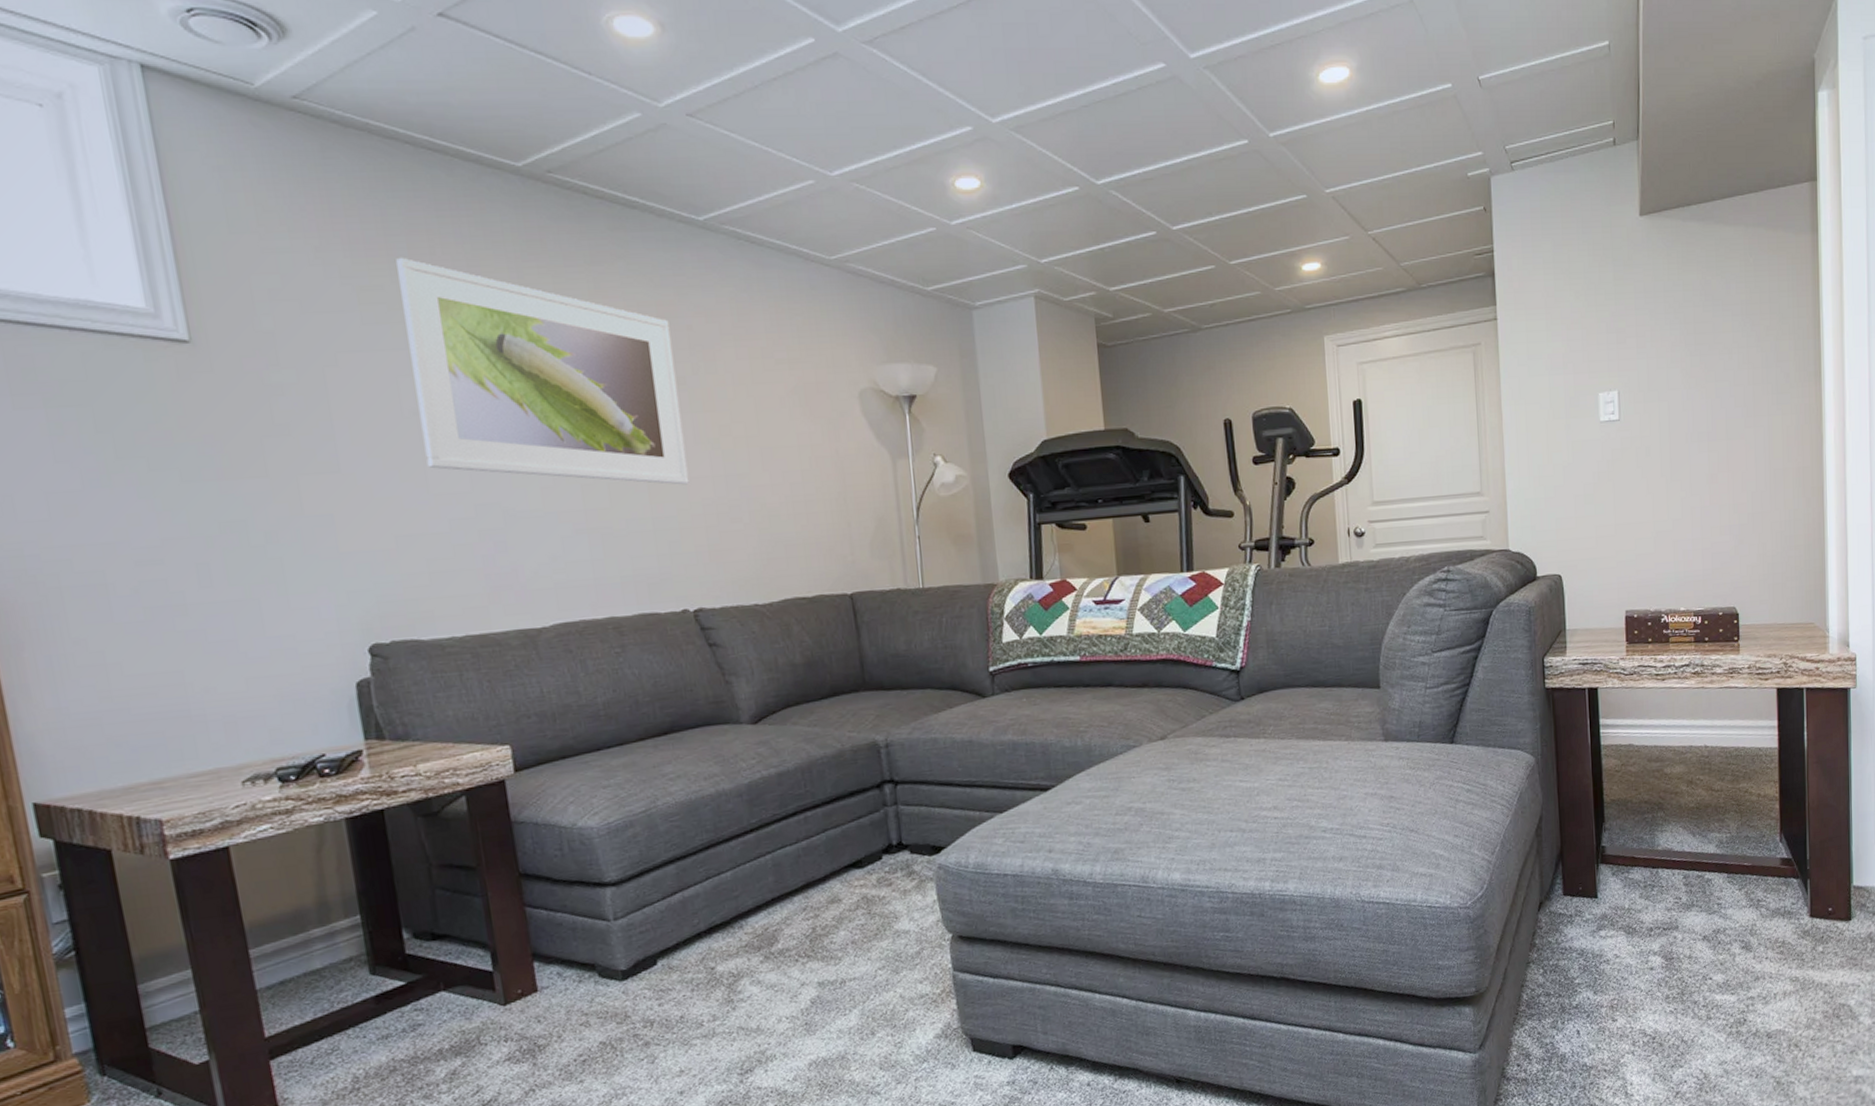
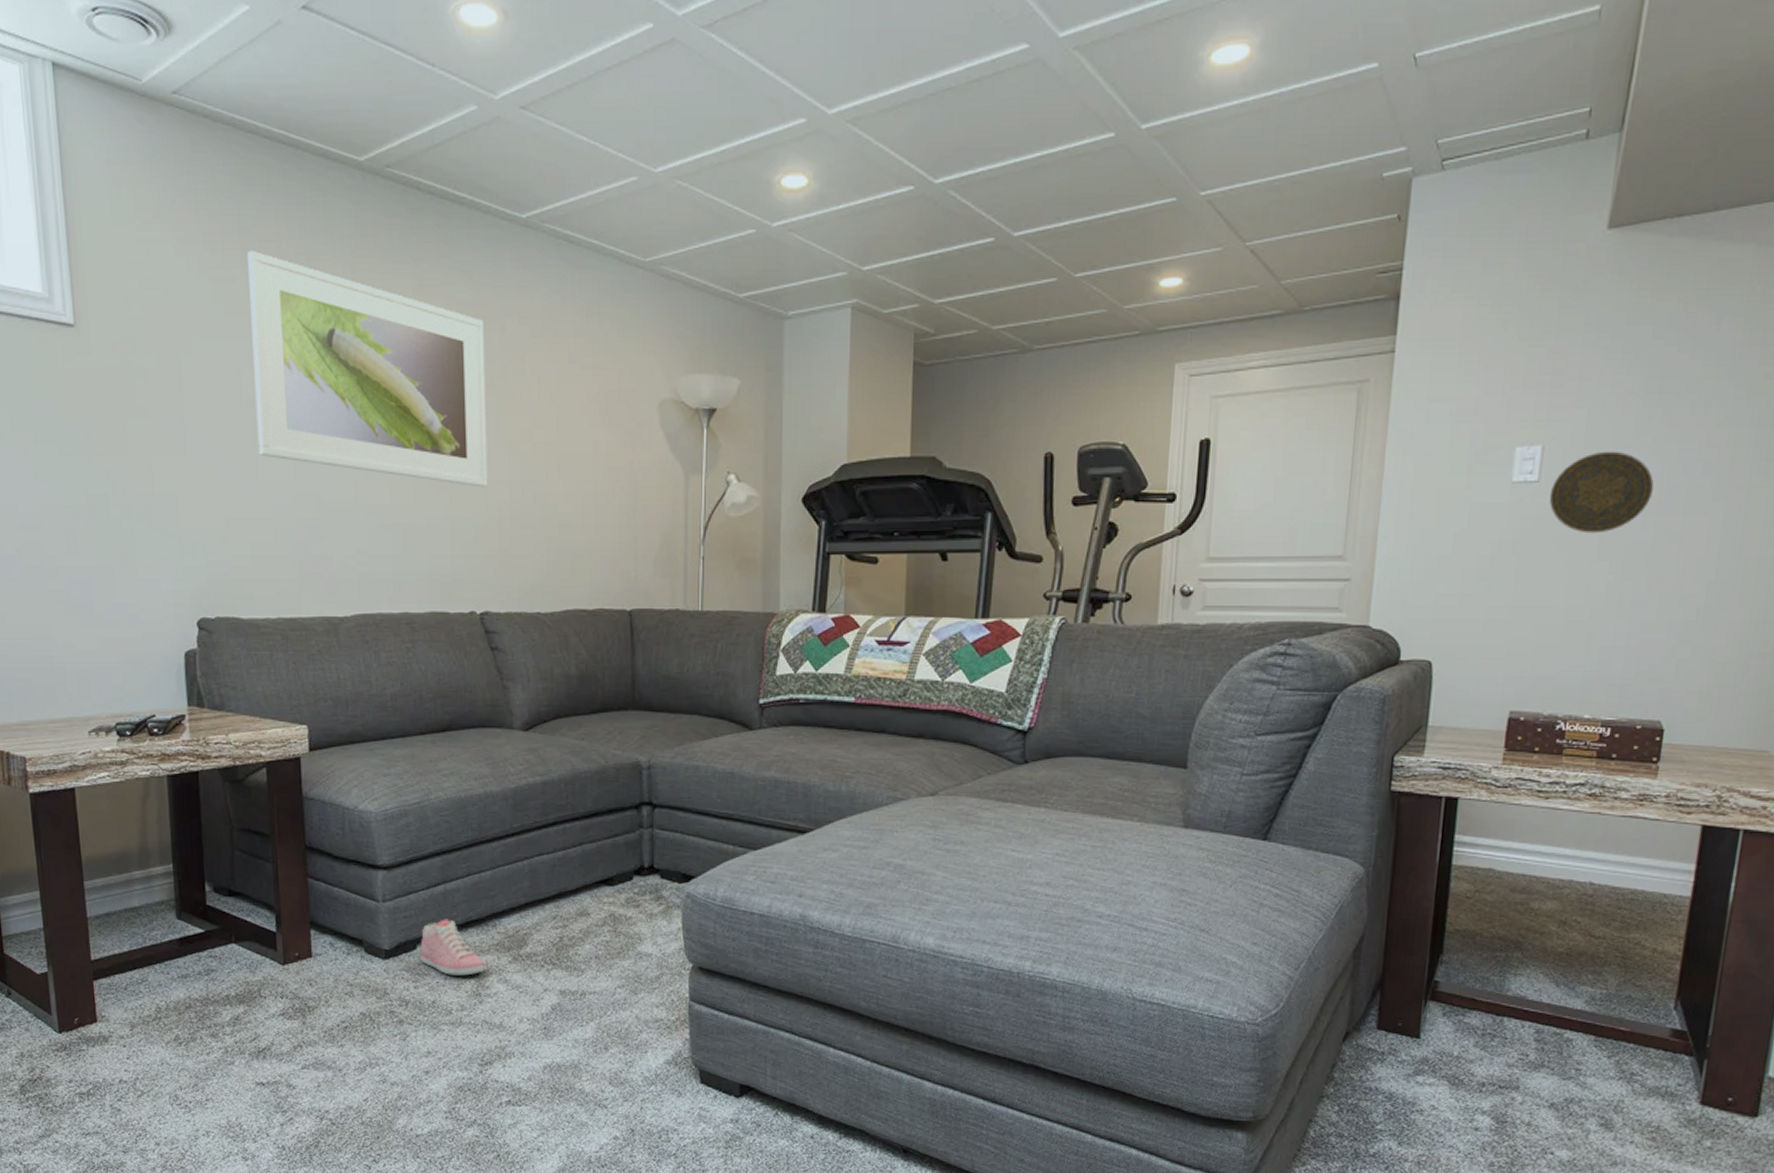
sneaker: none [661,927,736,986] -> present [420,919,485,976]
decorative plate: none [1629,392,1703,460] -> present [1549,451,1654,534]

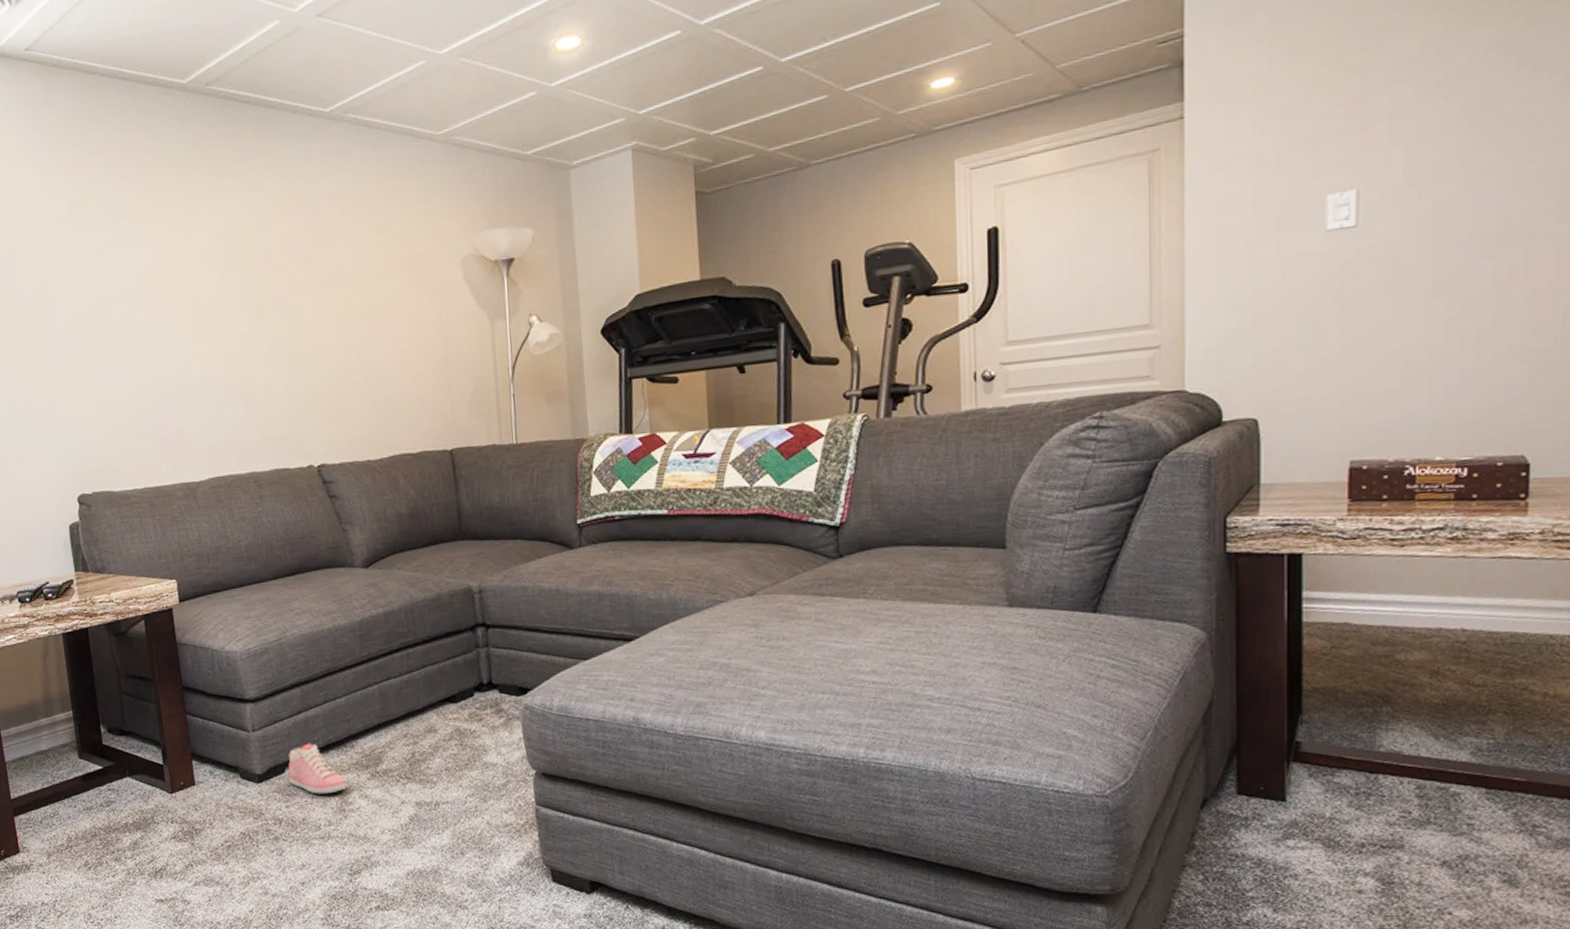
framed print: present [247,251,488,488] -> none [96,173,315,354]
decorative plate: present [1549,451,1654,534] -> none [1370,185,1489,273]

